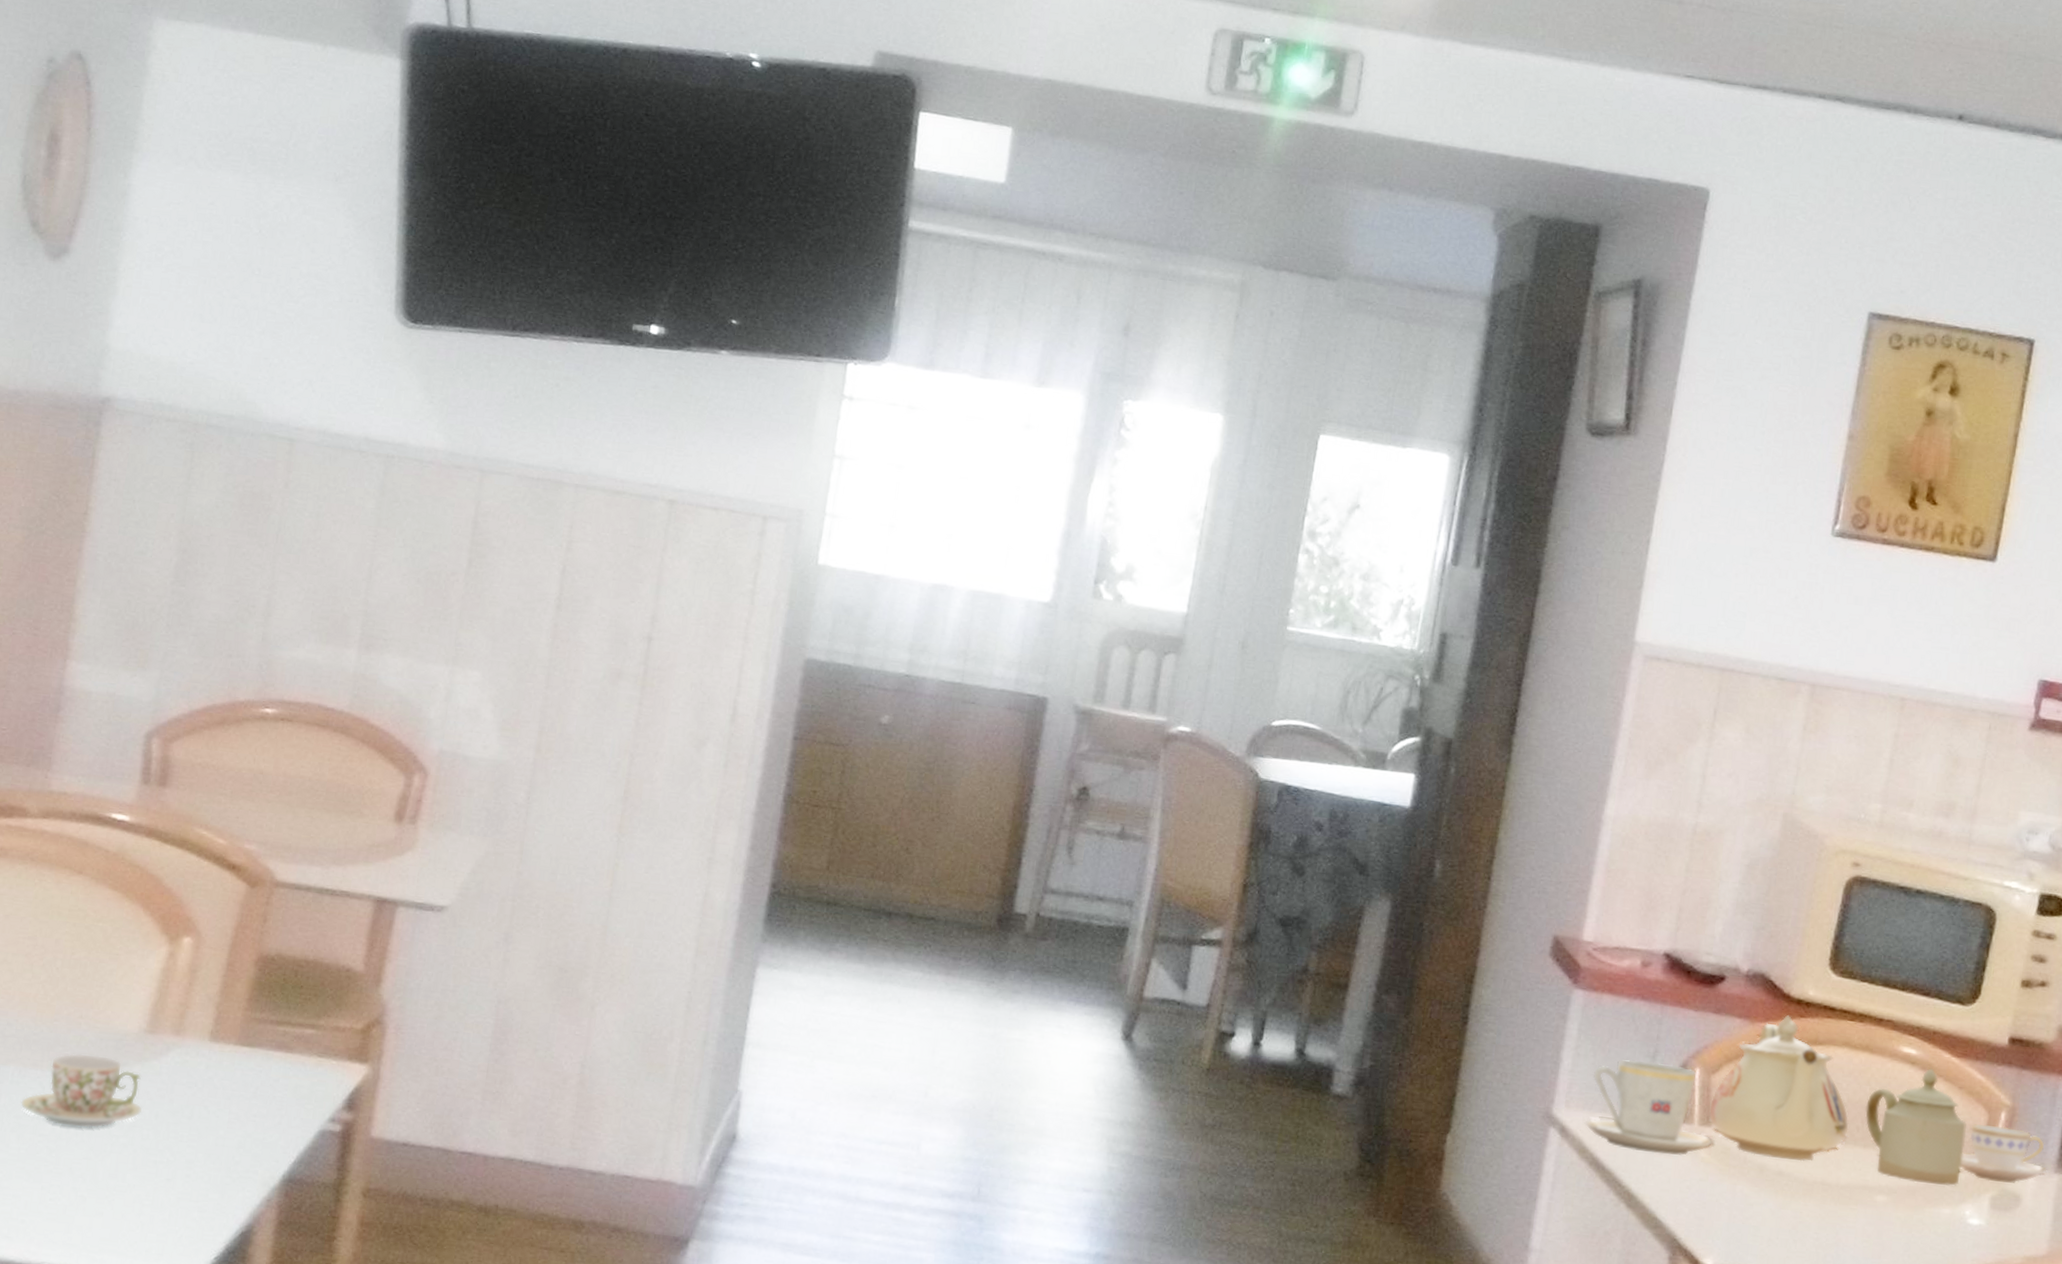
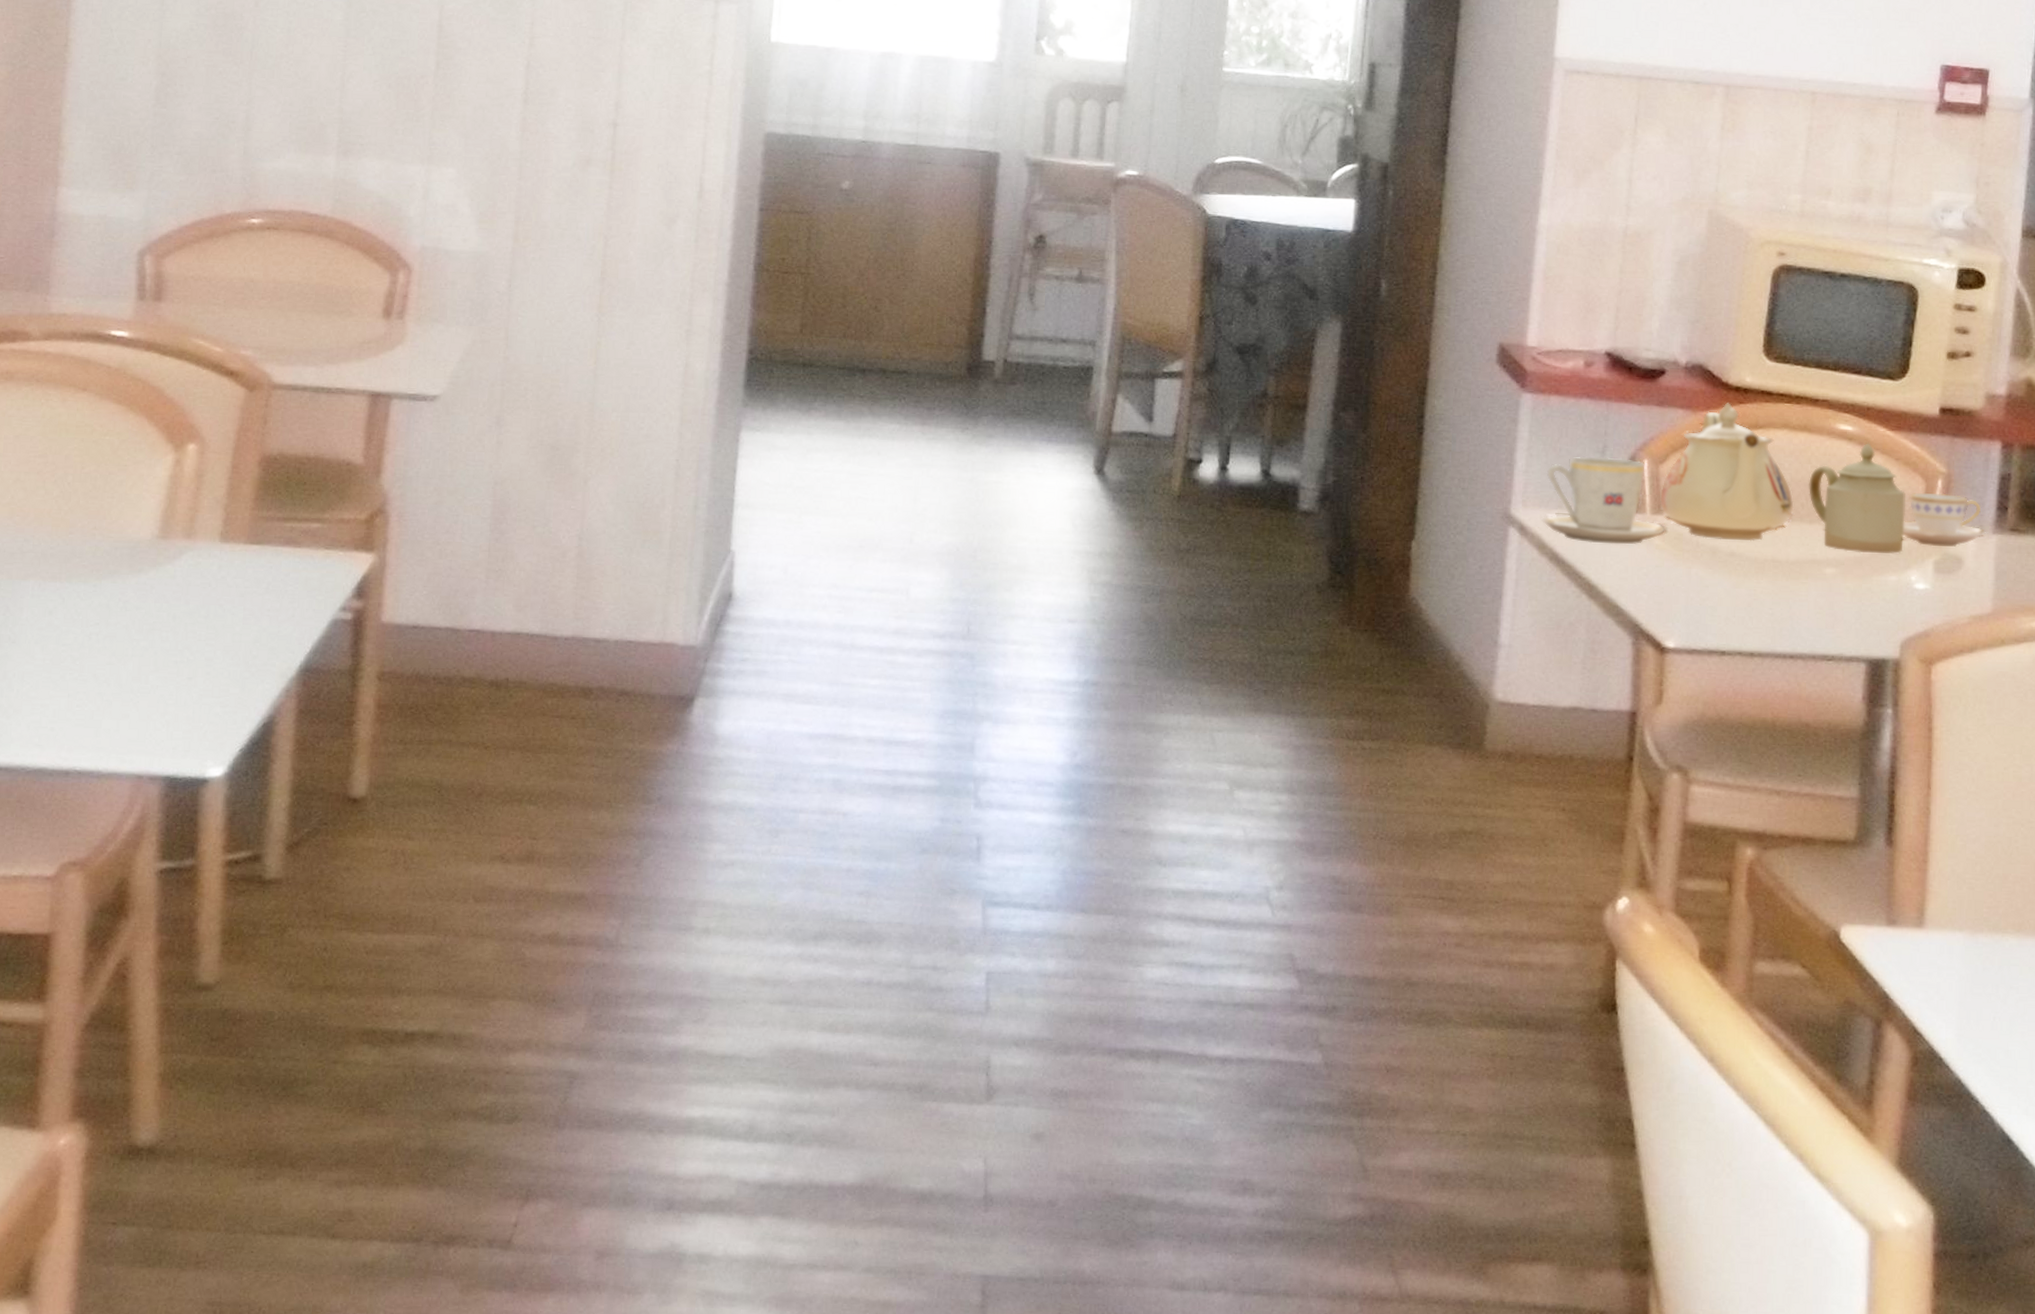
teacup: present [20,1054,143,1128] -> none [42,564,160,634]

